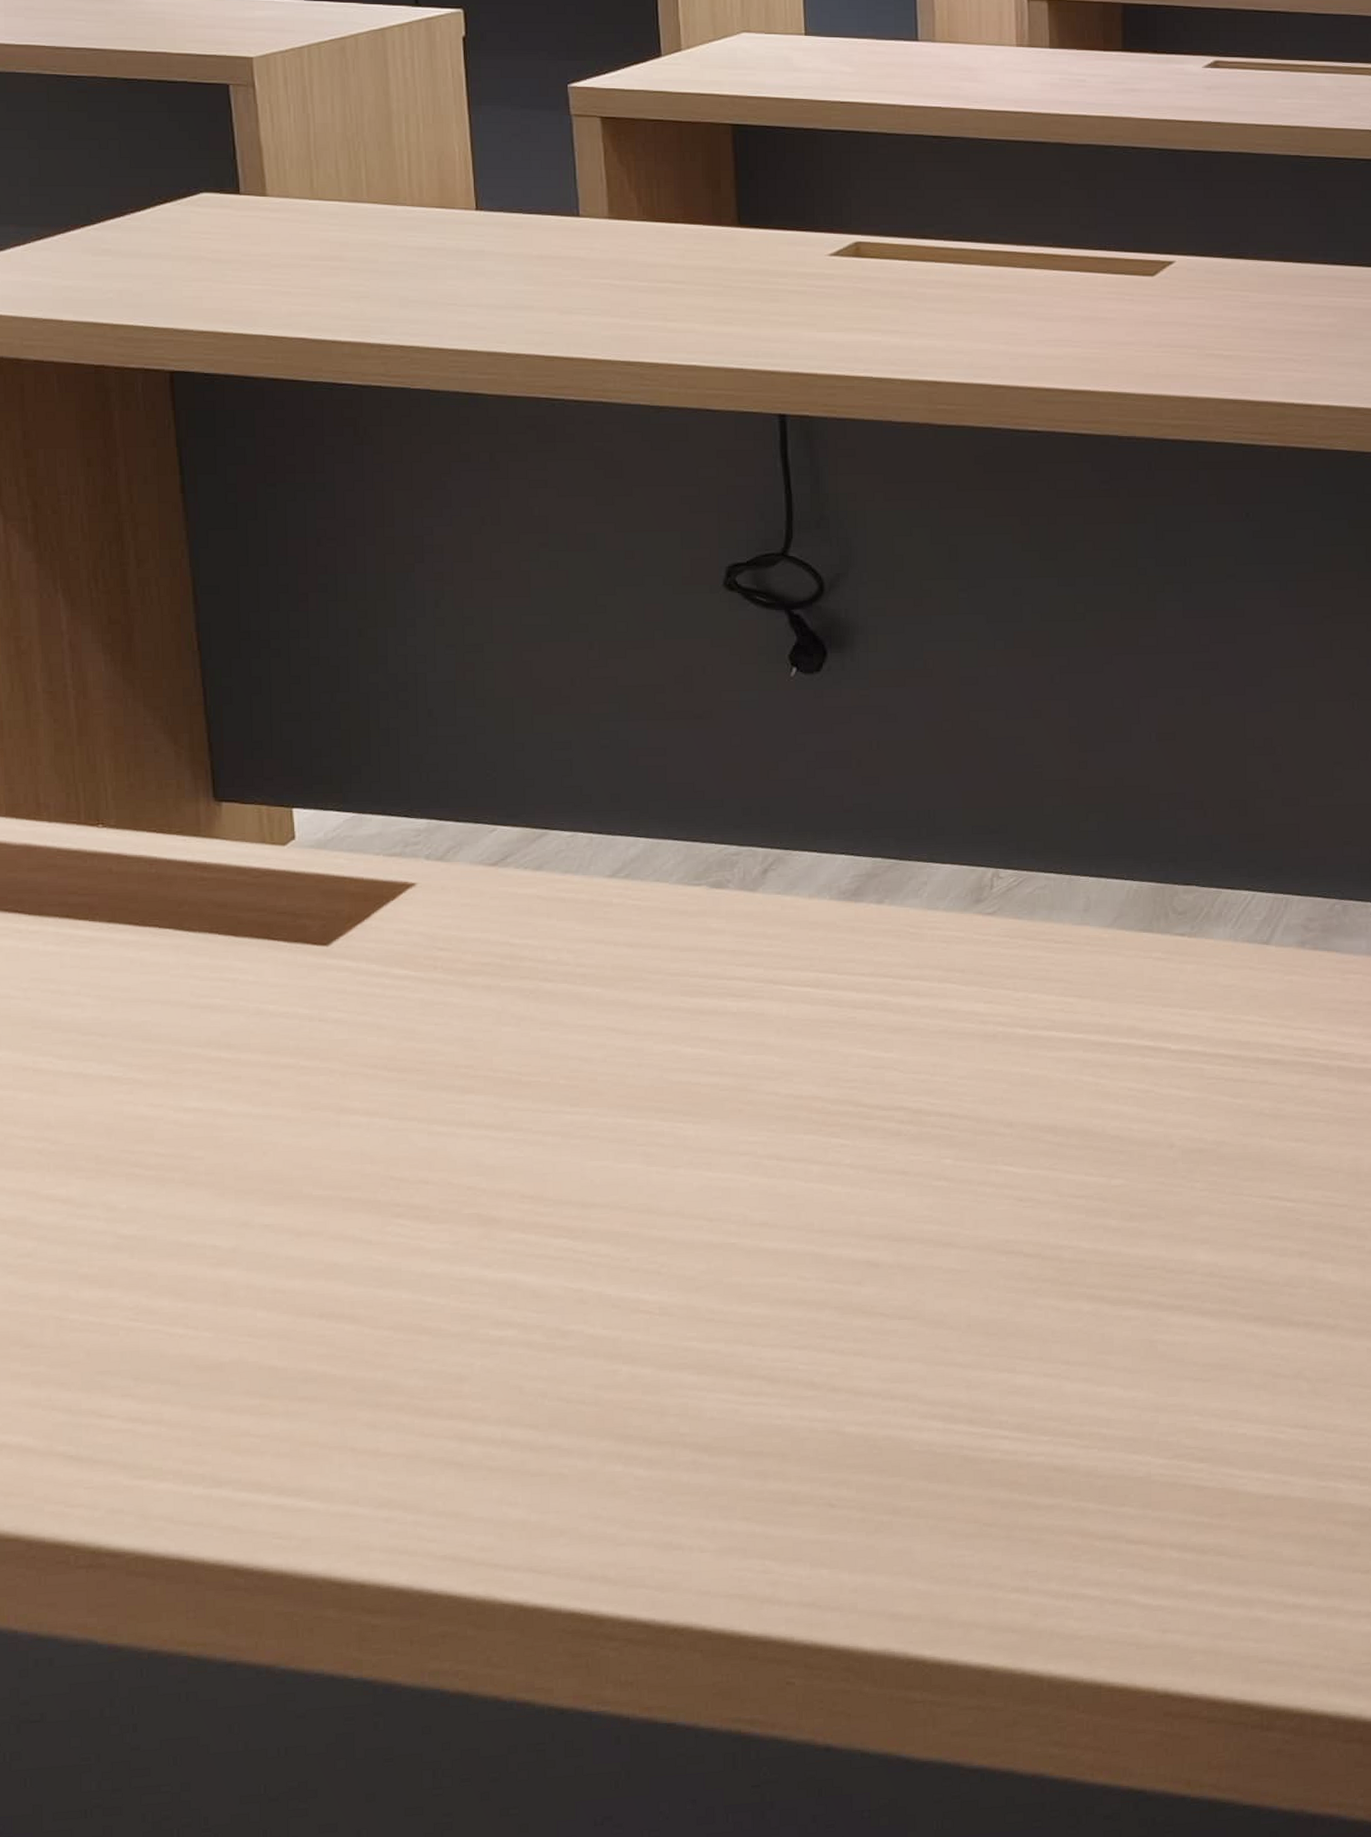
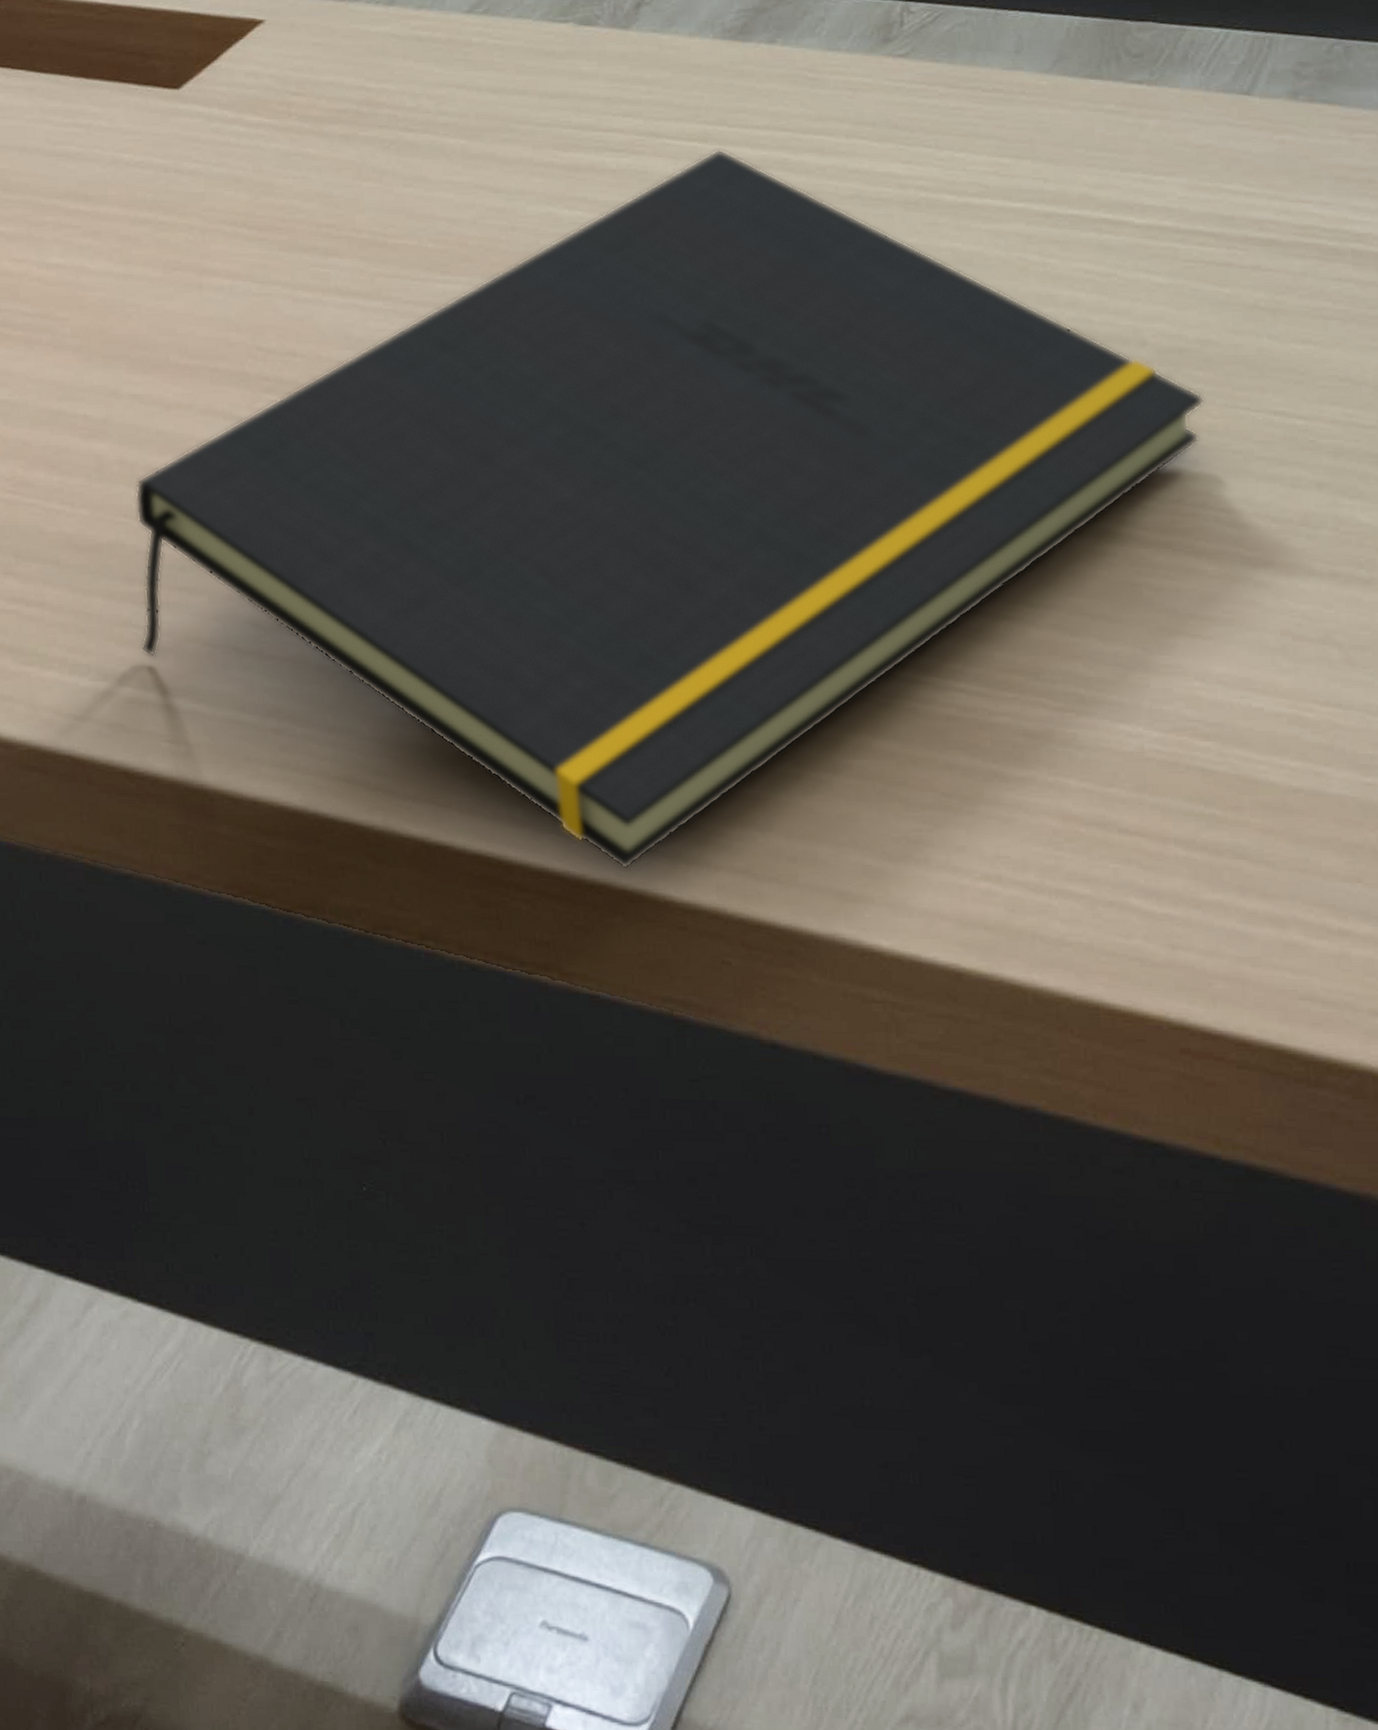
notepad: none [258,993,1216,1613] -> present [135,149,1204,870]

